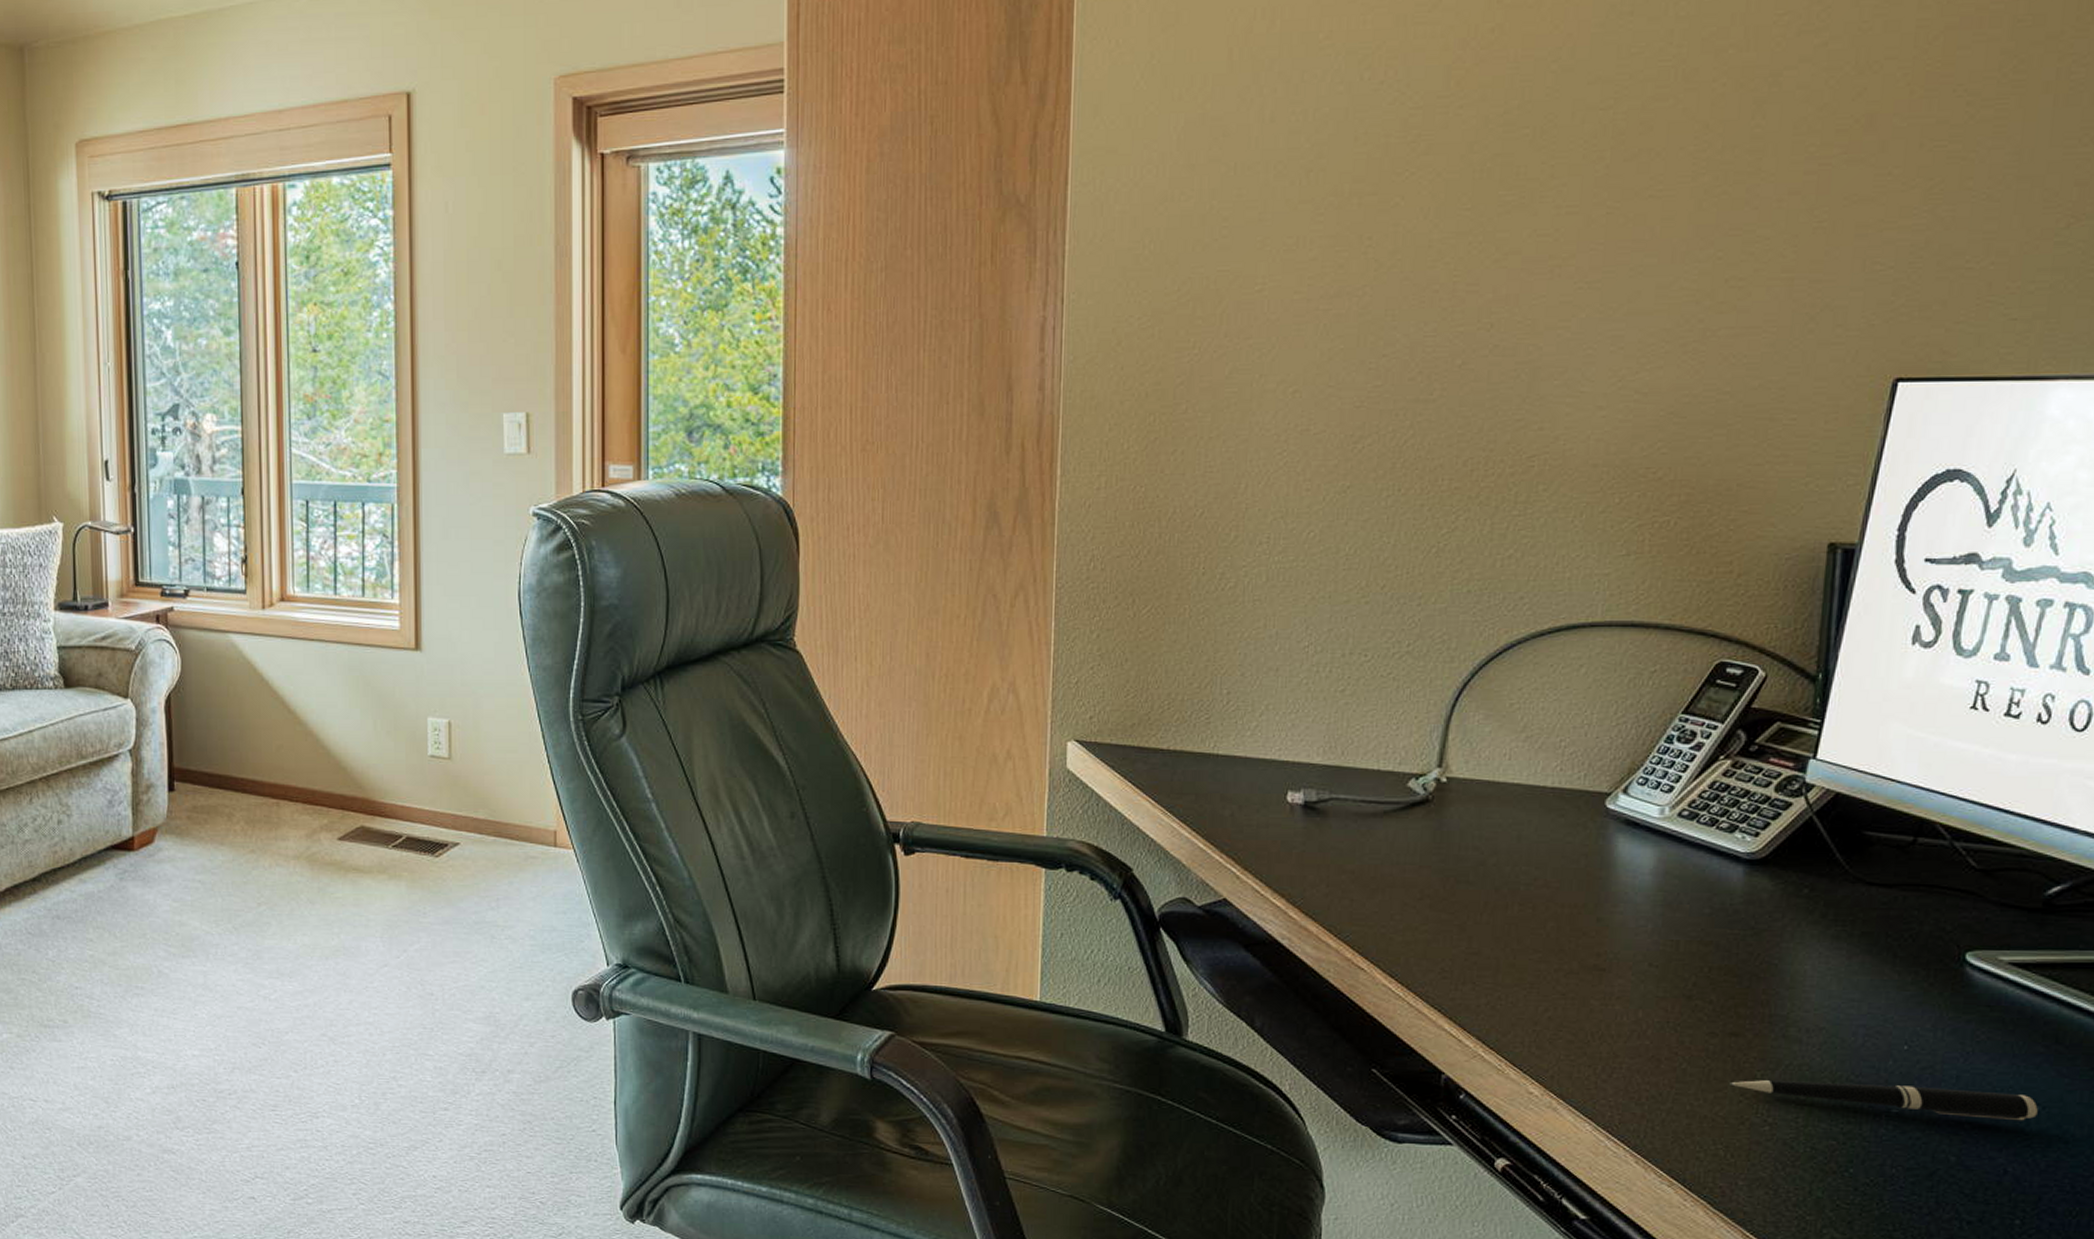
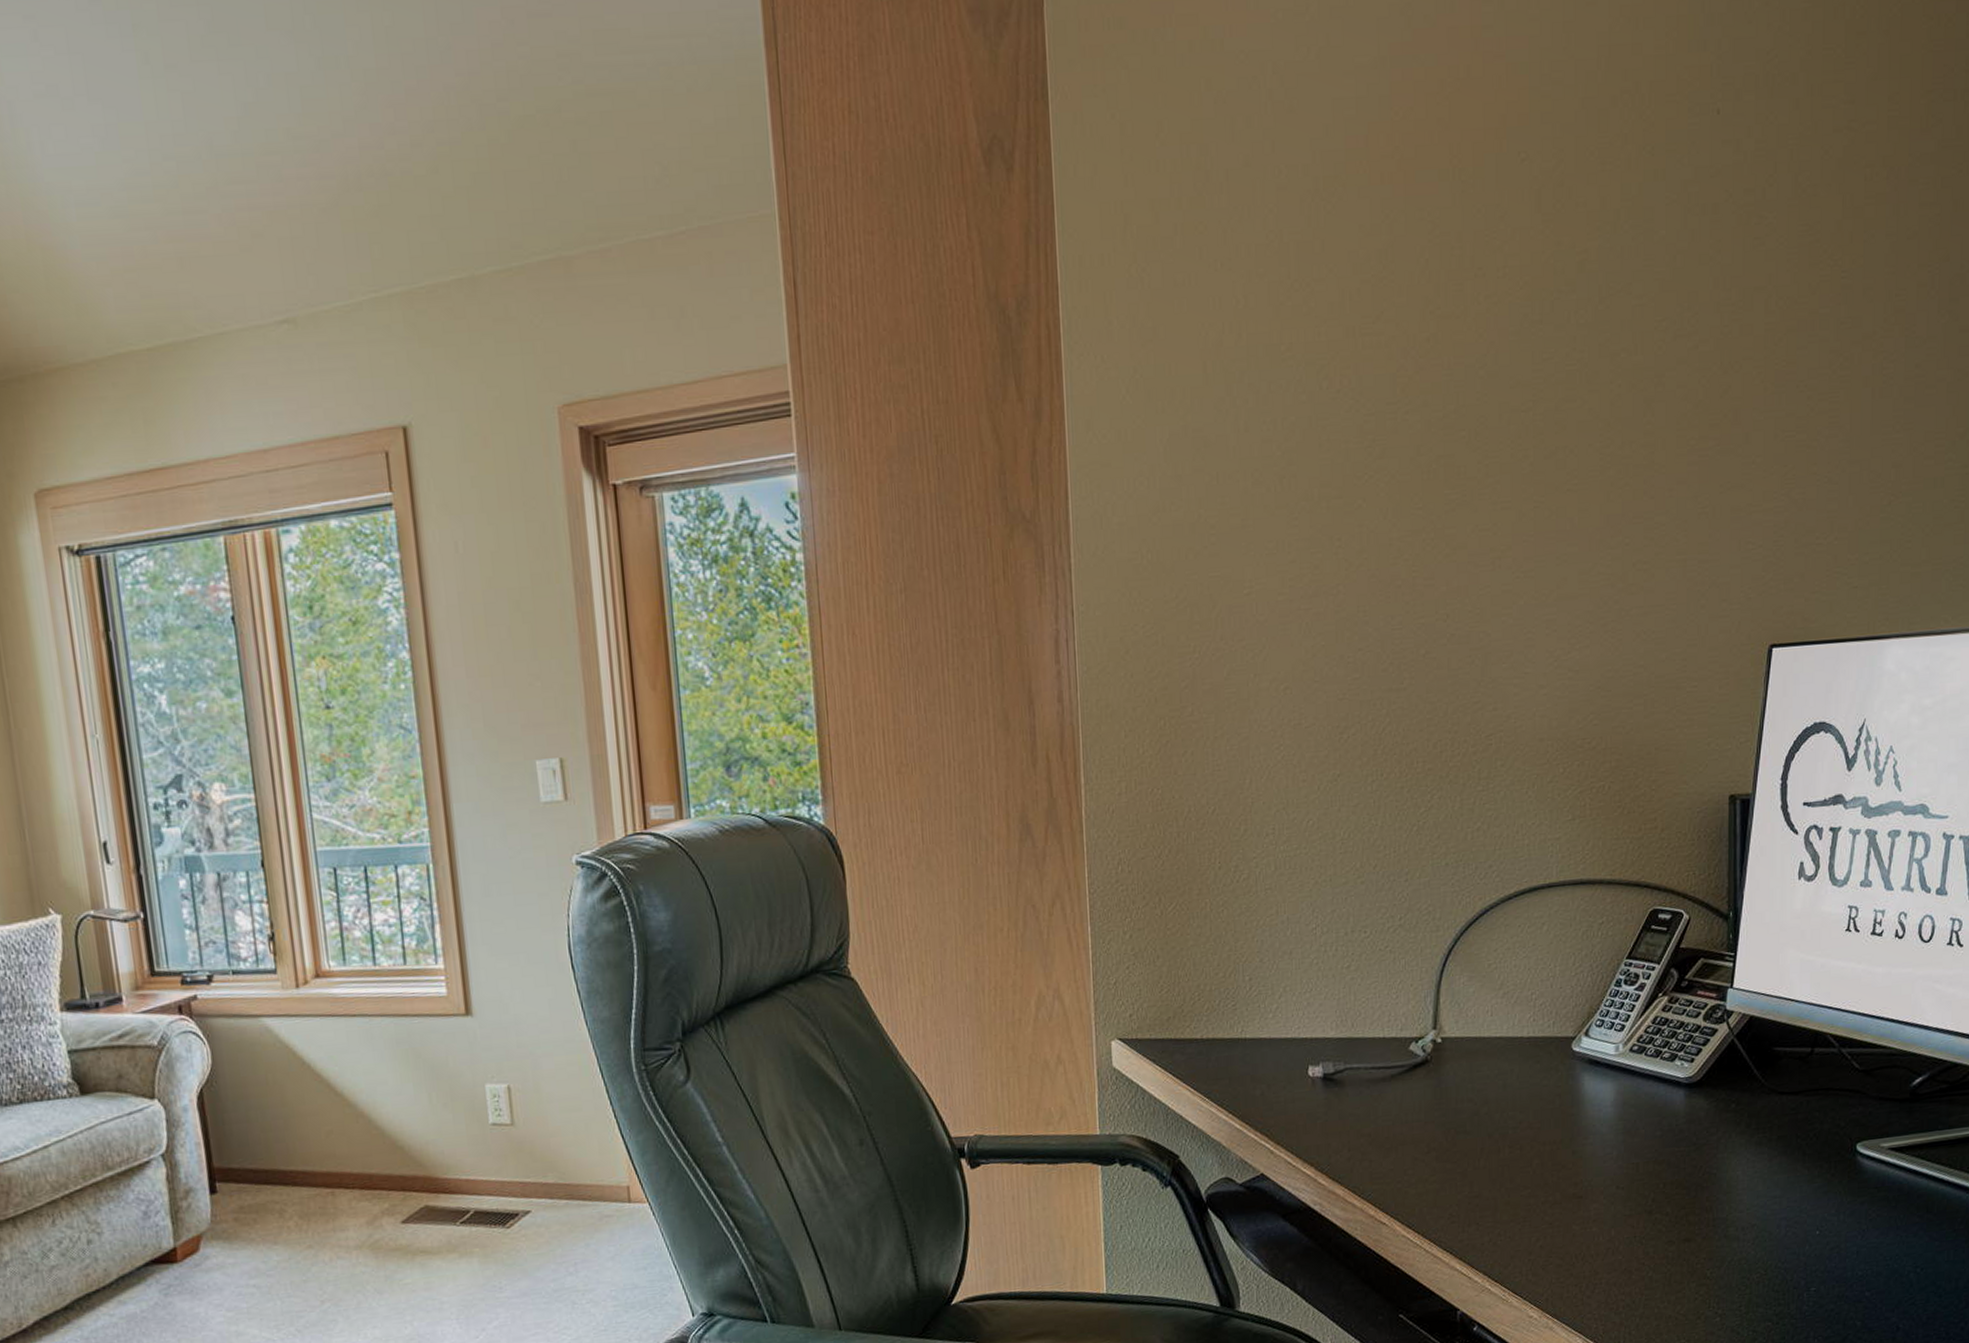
pen: present [1730,1080,2038,1121] -> none [1687,1260,1918,1289]

